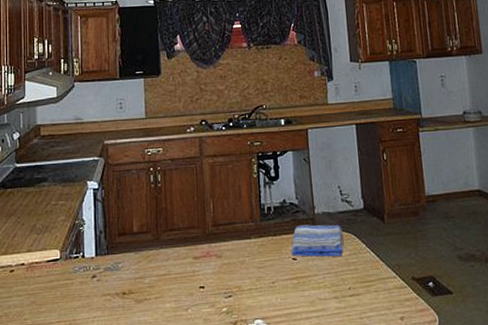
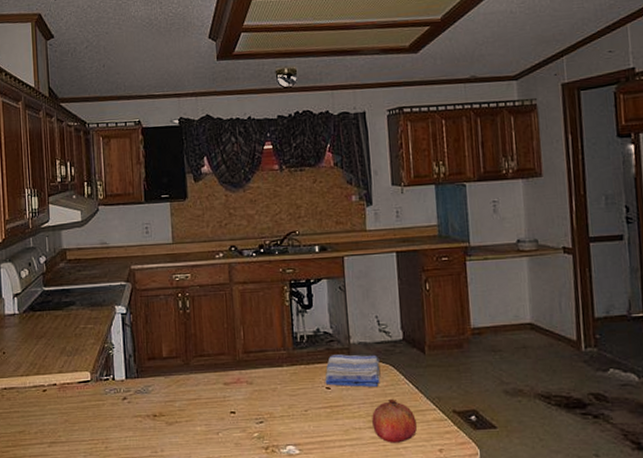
fruit: none [336,267,379,314] -> present [372,398,417,444]

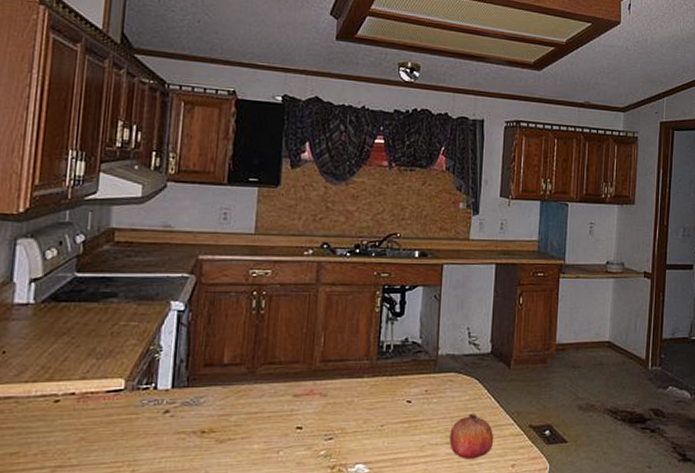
dish towel: present [325,354,380,387] -> none [406,366,466,401]

